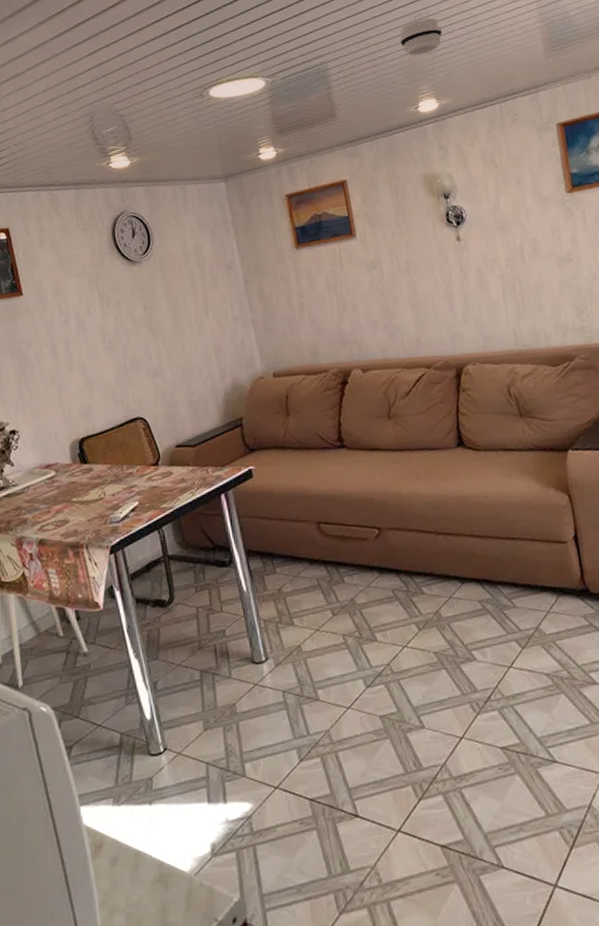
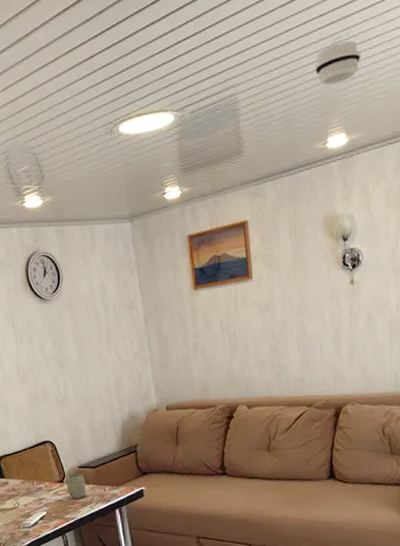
cup: none [162,453,186,484] -> present [66,473,86,499]

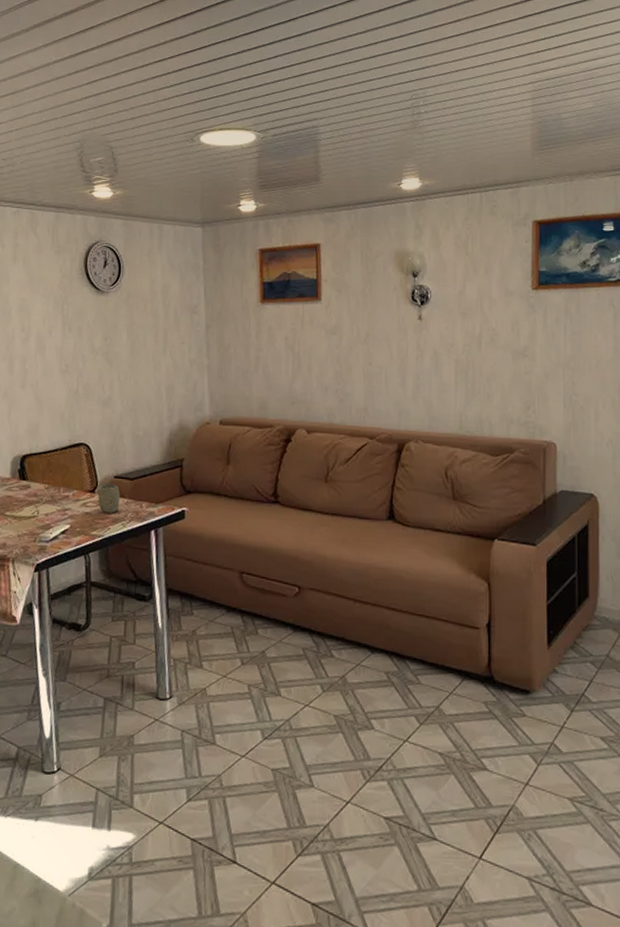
smoke detector: present [314,41,362,85] -> none [392,99,436,133]

